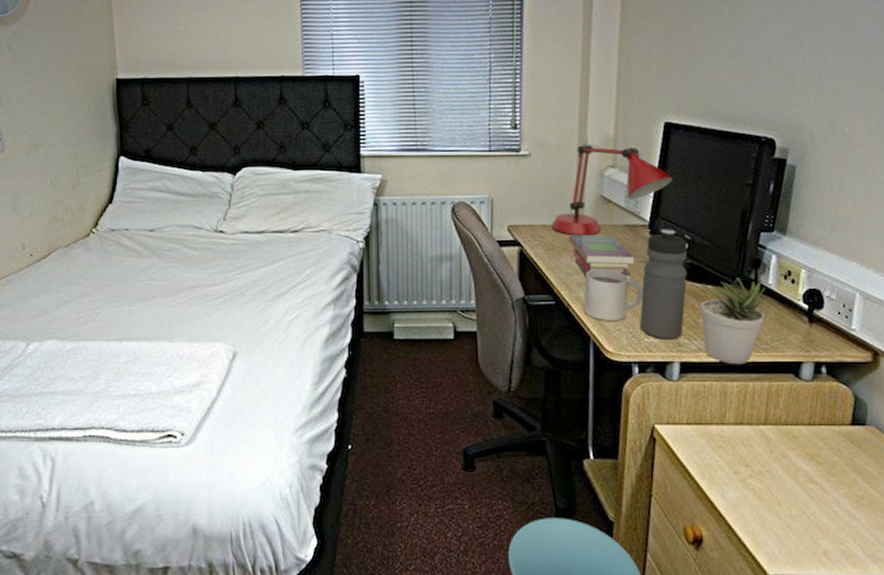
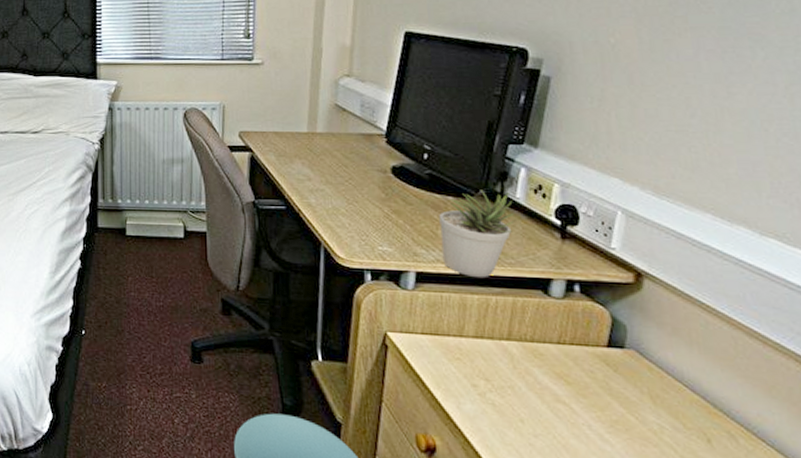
desk lamp: present [551,142,673,236] -> none [283,52,413,144]
books: present [568,234,635,281] -> none [300,142,370,189]
mug: present [583,269,644,322] -> none [315,176,378,229]
water bottle: present [639,229,688,340] -> none [373,138,427,249]

